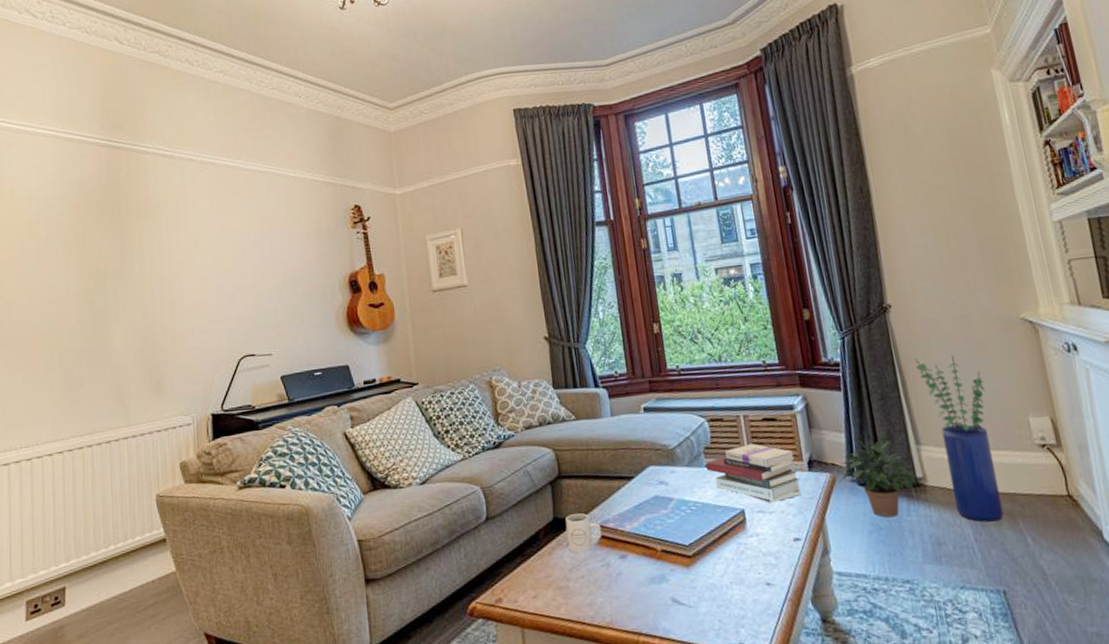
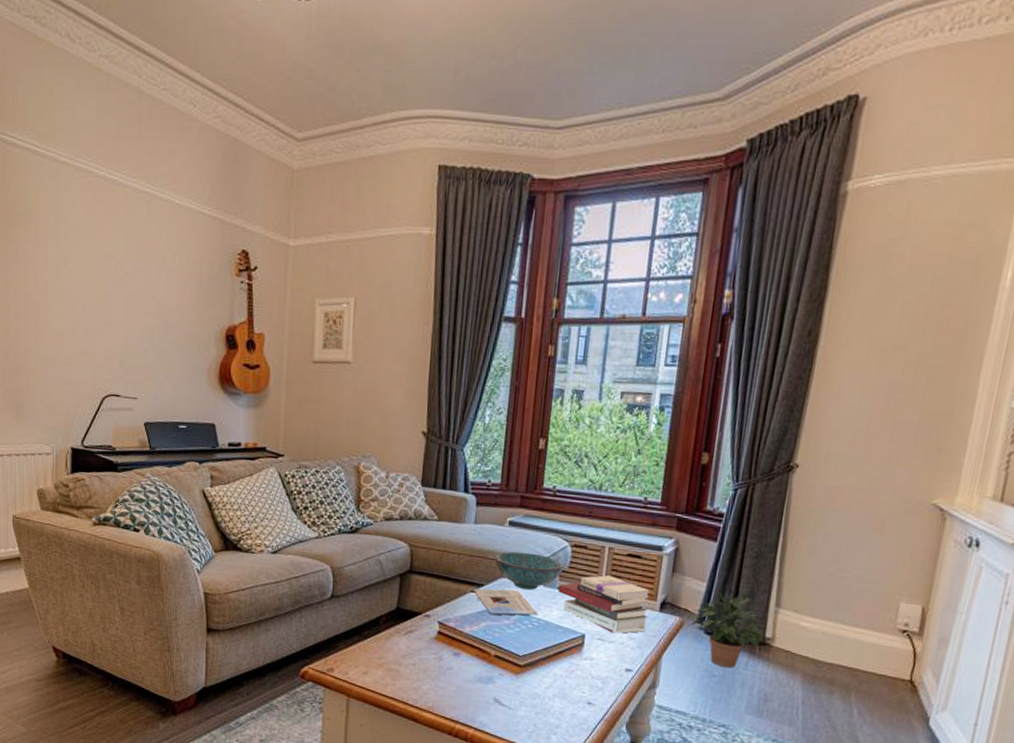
mug: present [565,513,602,554] -> none [405,607,441,644]
magazine: none [616,475,693,508] -> present [464,588,538,616]
decorative bowl: none [637,435,706,474] -> present [494,551,563,591]
vase: present [914,355,1004,522] -> none [793,523,868,691]

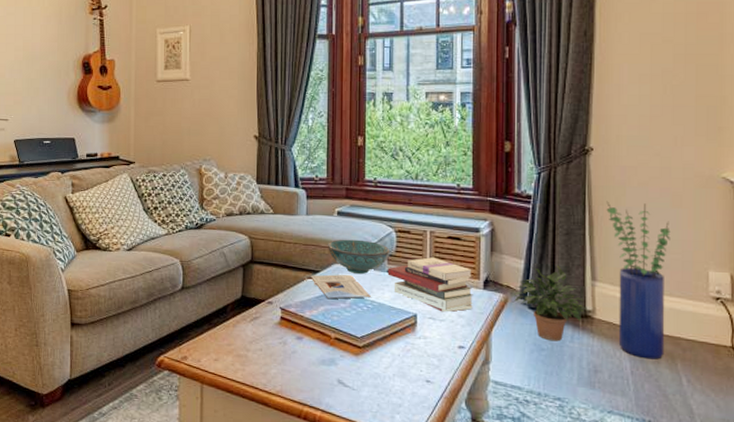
vase: none [793,523,868,691] -> present [606,201,670,360]

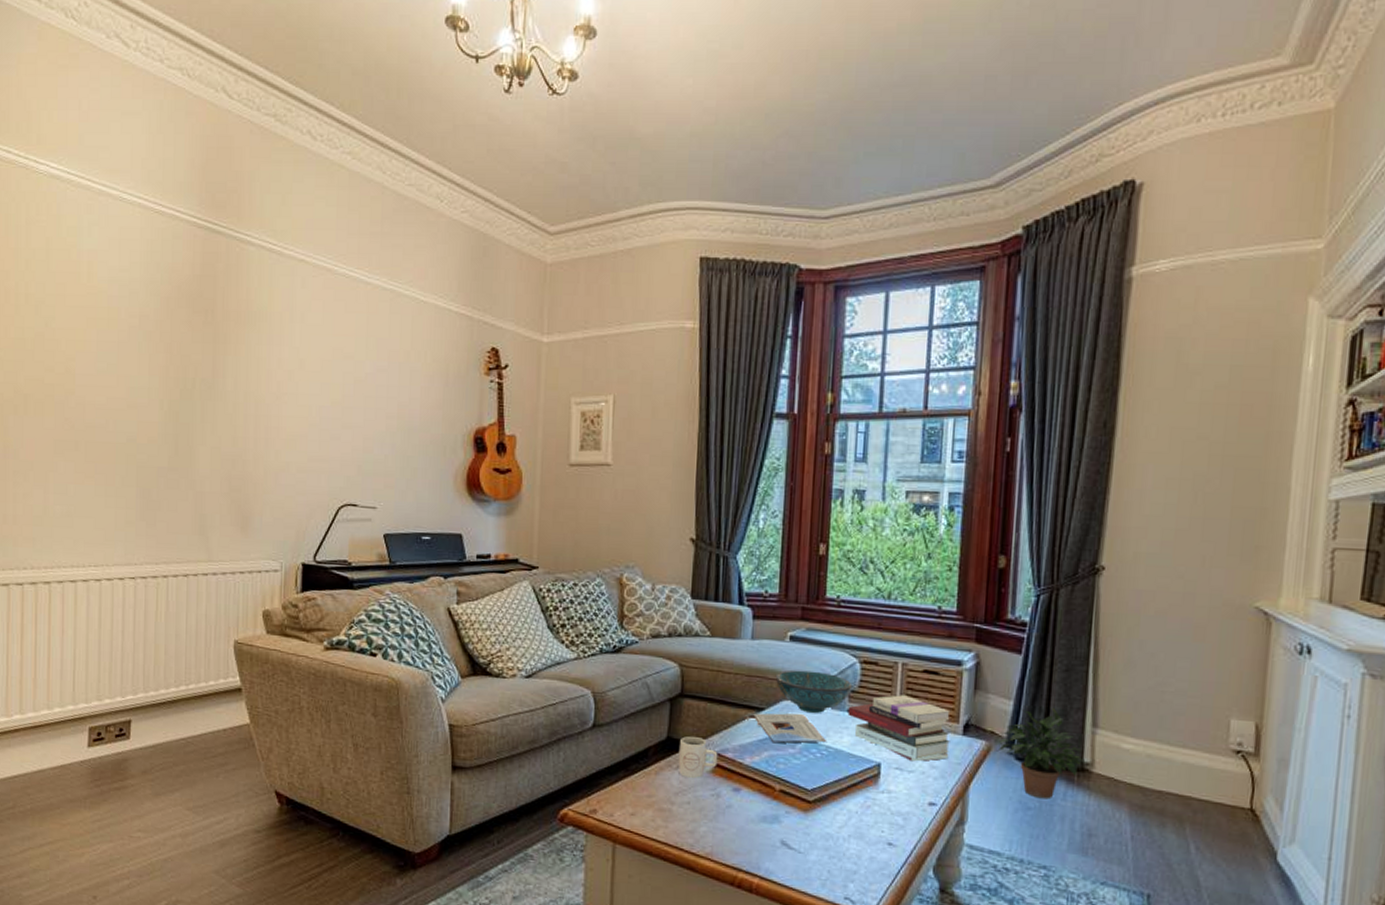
mug: none [251,294,283,330] -> present [678,736,718,779]
vase: present [606,201,670,360] -> none [1115,632,1190,823]

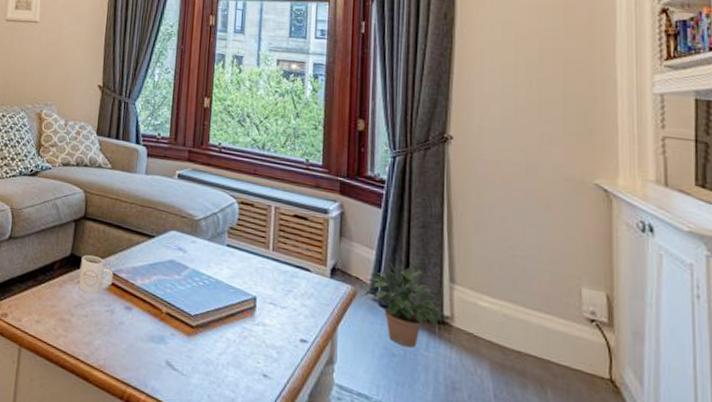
magazine: present [742,713,826,744] -> none [136,239,208,273]
decorative bowl: present [775,670,853,714] -> none [165,204,232,246]
books: present [848,695,951,762] -> none [227,235,319,300]

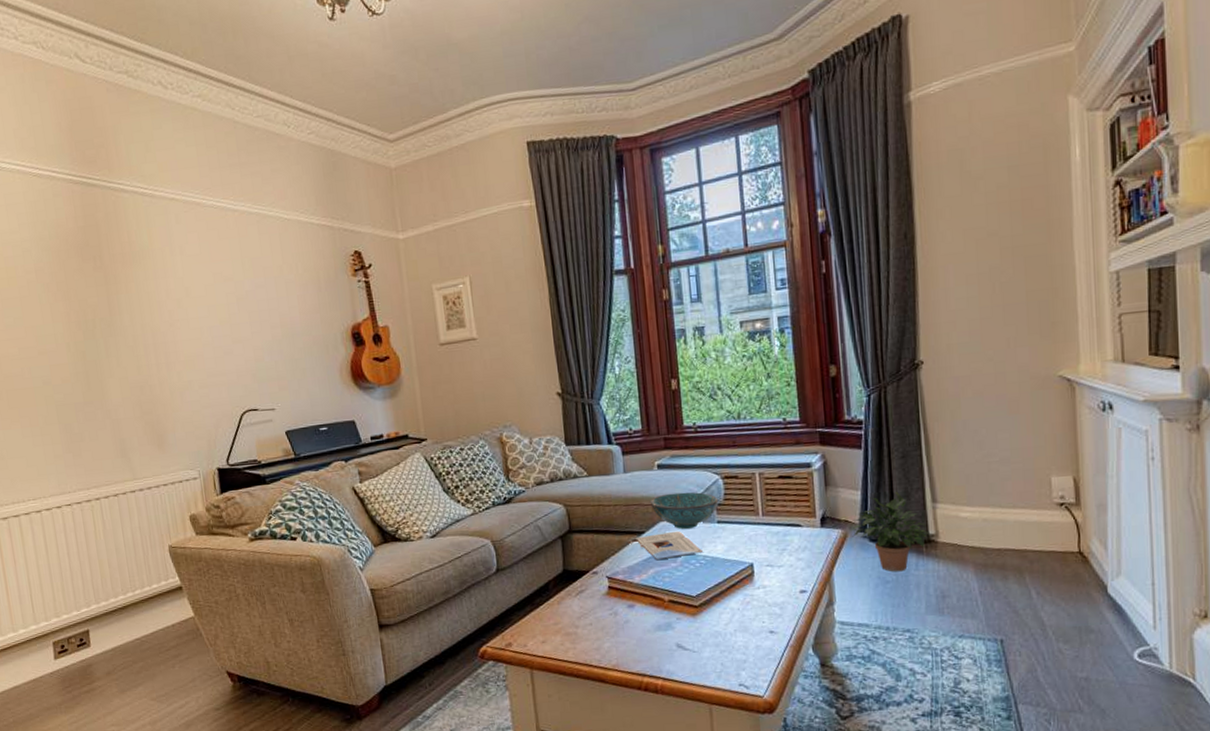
mug: present [79,255,114,294] -> none [574,565,611,603]
magazine: none [136,239,208,273] -> present [627,531,703,561]
decorative bowl: none [165,204,232,246] -> present [650,492,719,530]

